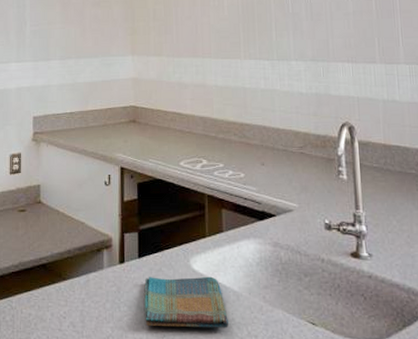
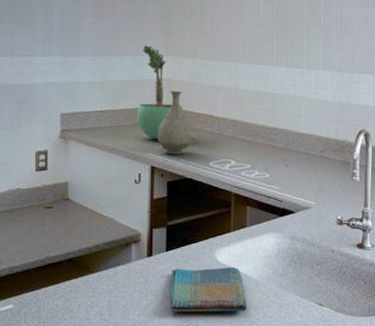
potted plant: none [104,46,152,139] -> present [136,45,184,139]
vase: none [125,89,162,154] -> present [157,90,193,154]

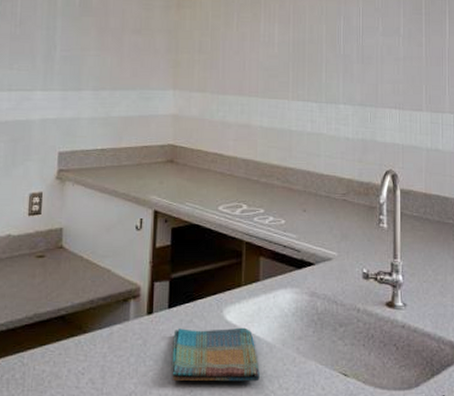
potted plant: present [136,45,184,139] -> none [139,79,191,180]
vase: present [157,90,193,154] -> none [161,127,201,197]

